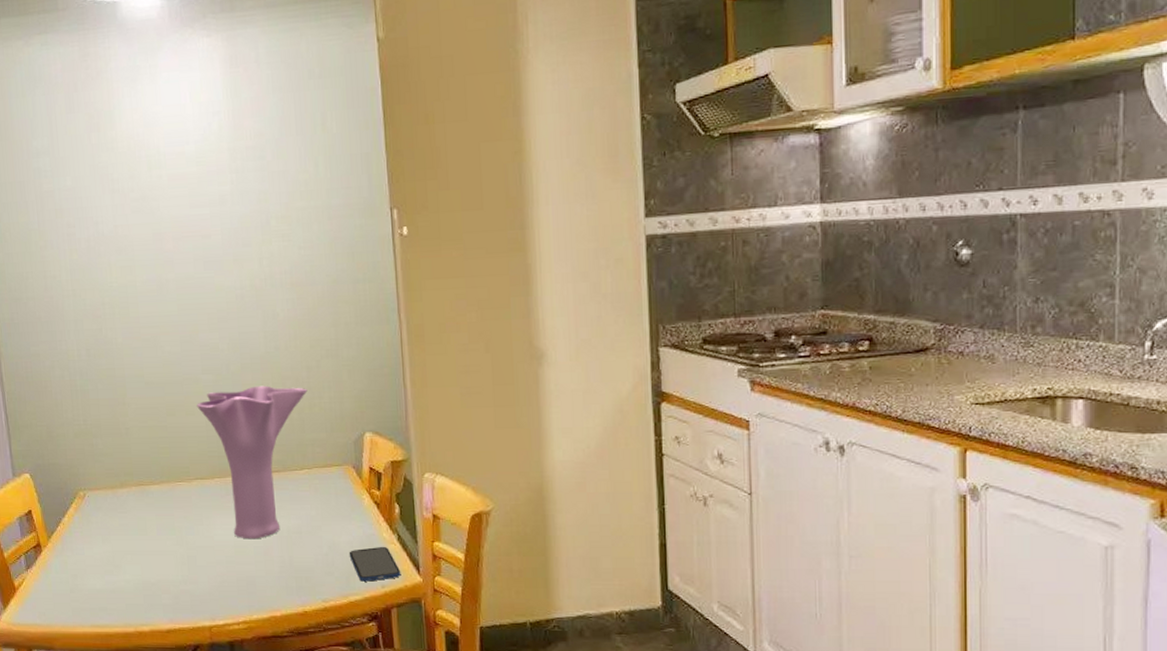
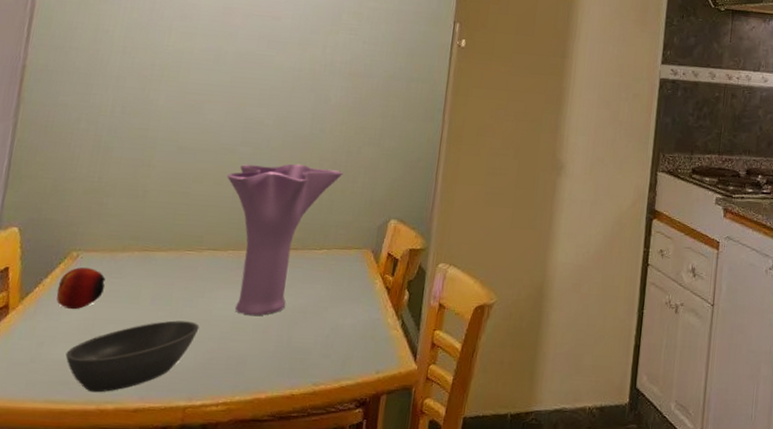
apple: none [75,506,114,544] -> present [56,267,106,310]
bowl: none [97,548,206,617] -> present [65,320,200,393]
smartphone: present [349,546,401,582] -> none [350,331,398,367]

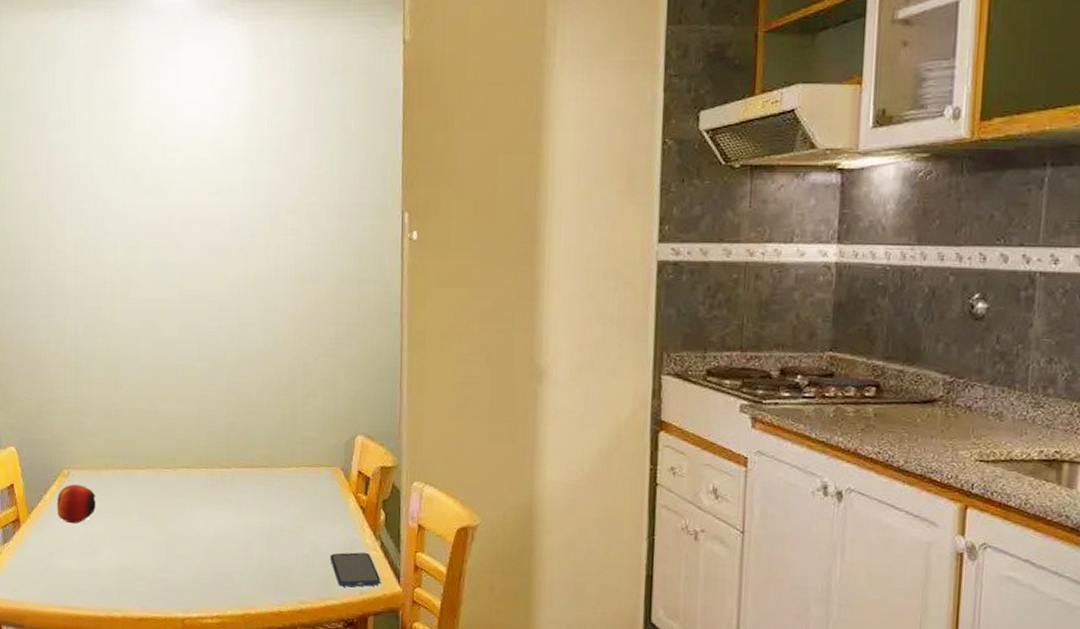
bowl: present [65,320,200,393] -> none [73,536,185,601]
vase: present [227,163,343,316] -> none [190,378,303,534]
smartphone: none [350,331,398,367] -> present [330,552,381,587]

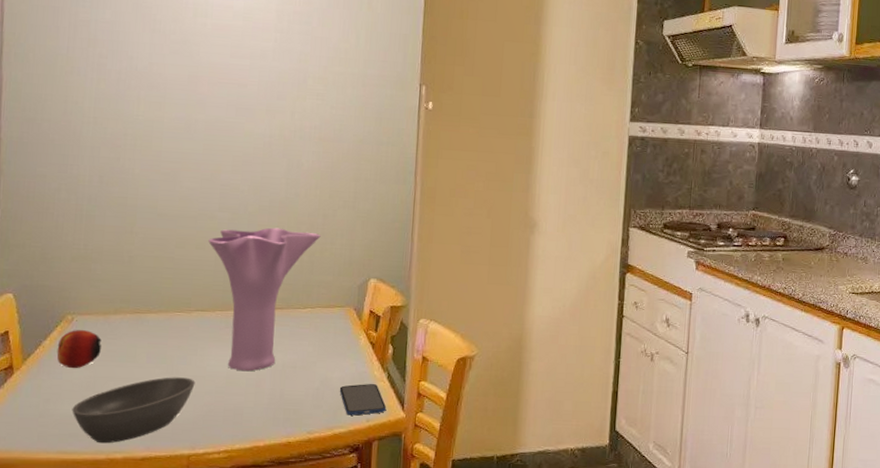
bowl: none [73,536,185,601] -> present [72,377,195,444]
vase: none [190,378,303,534] -> present [208,227,321,372]

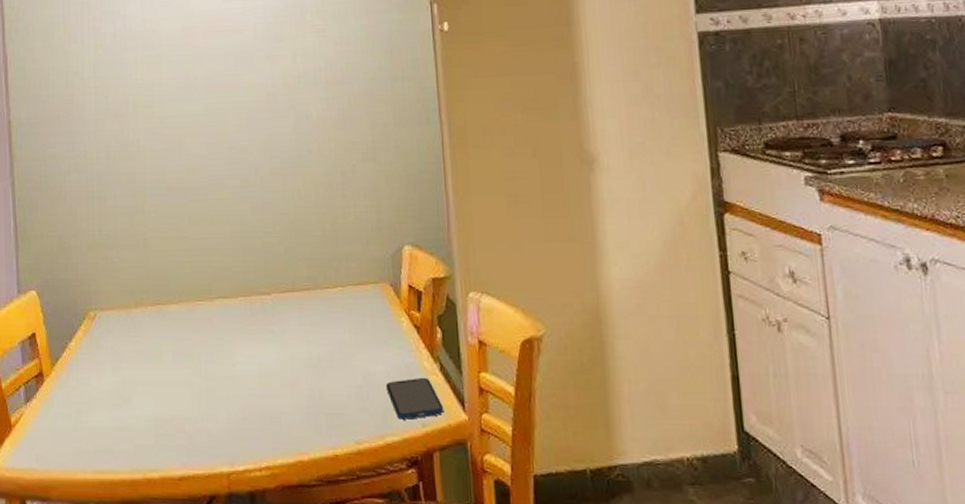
apple: present [56,330,102,369] -> none [83,328,126,373]
bowl: present [72,377,195,444] -> none [104,378,226,461]
vase: present [208,227,321,372] -> none [222,192,342,369]

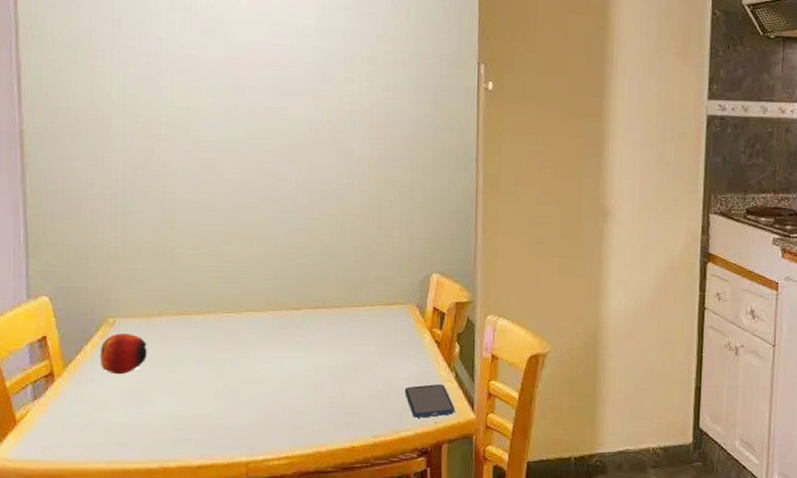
apple: none [83,328,126,373] -> present [100,334,147,375]

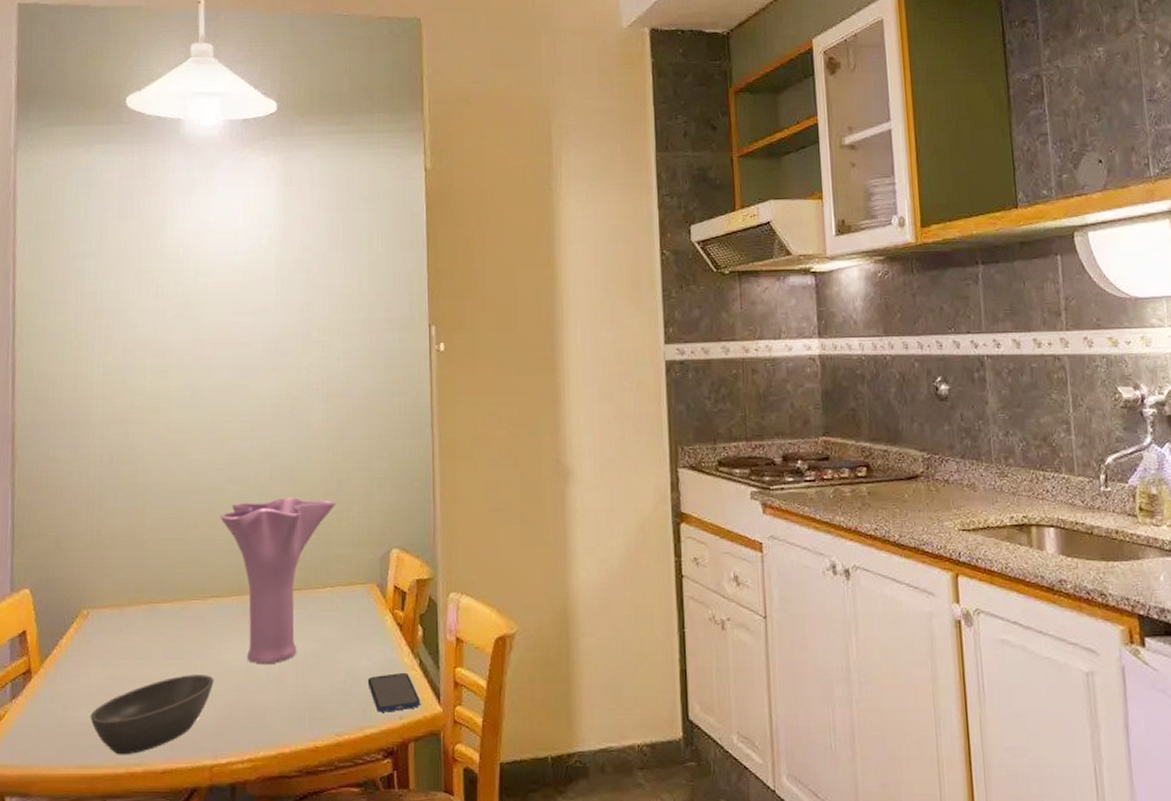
apple: present [100,334,147,375] -> none [73,626,117,670]
bowl: none [120,381,250,452] -> present [90,675,214,755]
vase: none [256,220,377,374] -> present [220,497,336,665]

